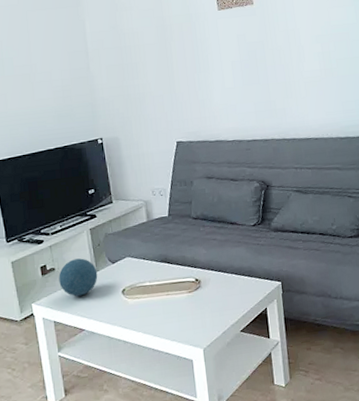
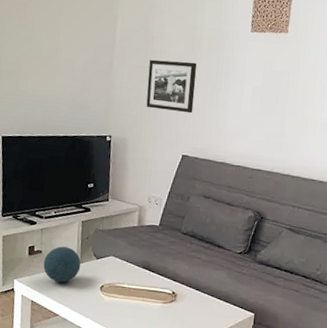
picture frame: none [125,50,178,103] -> present [146,59,197,114]

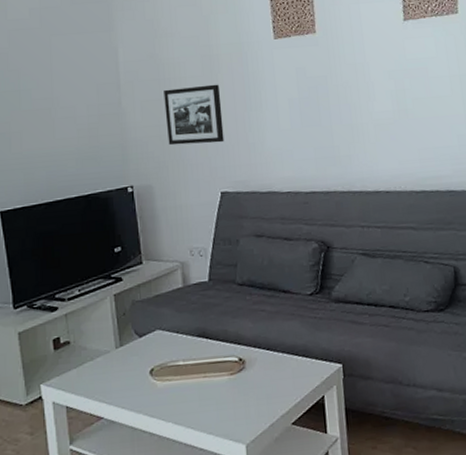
decorative orb: present [43,246,81,283] -> none [74,330,122,377]

